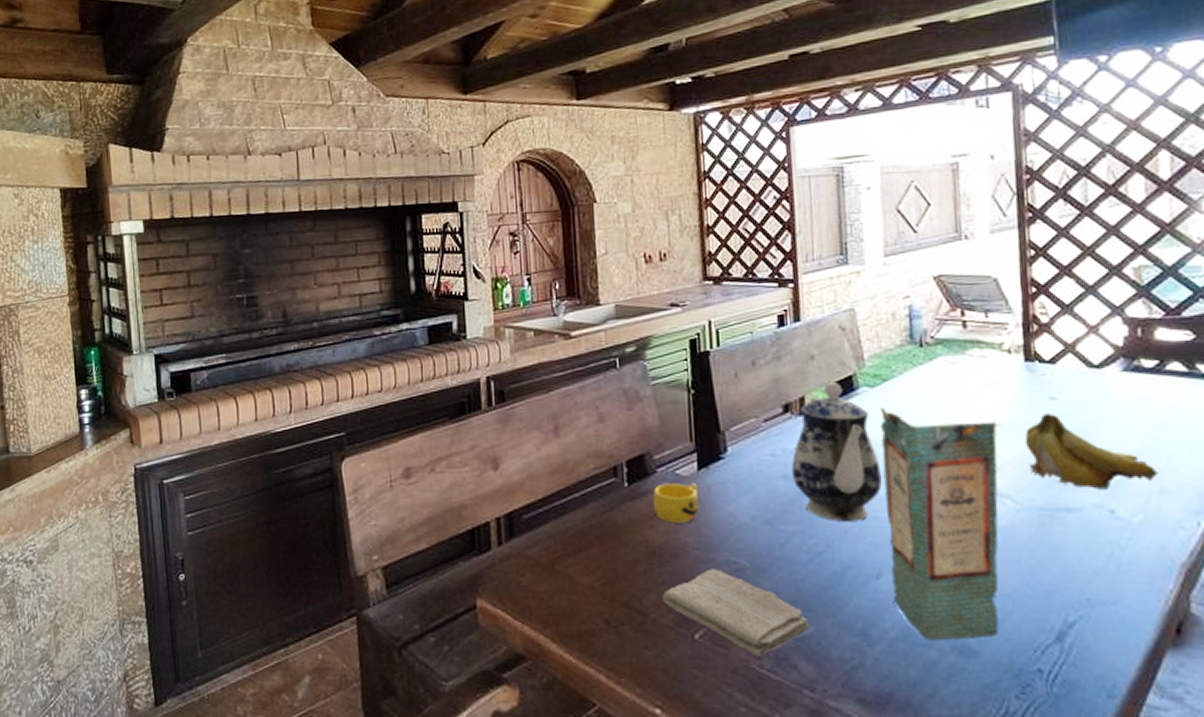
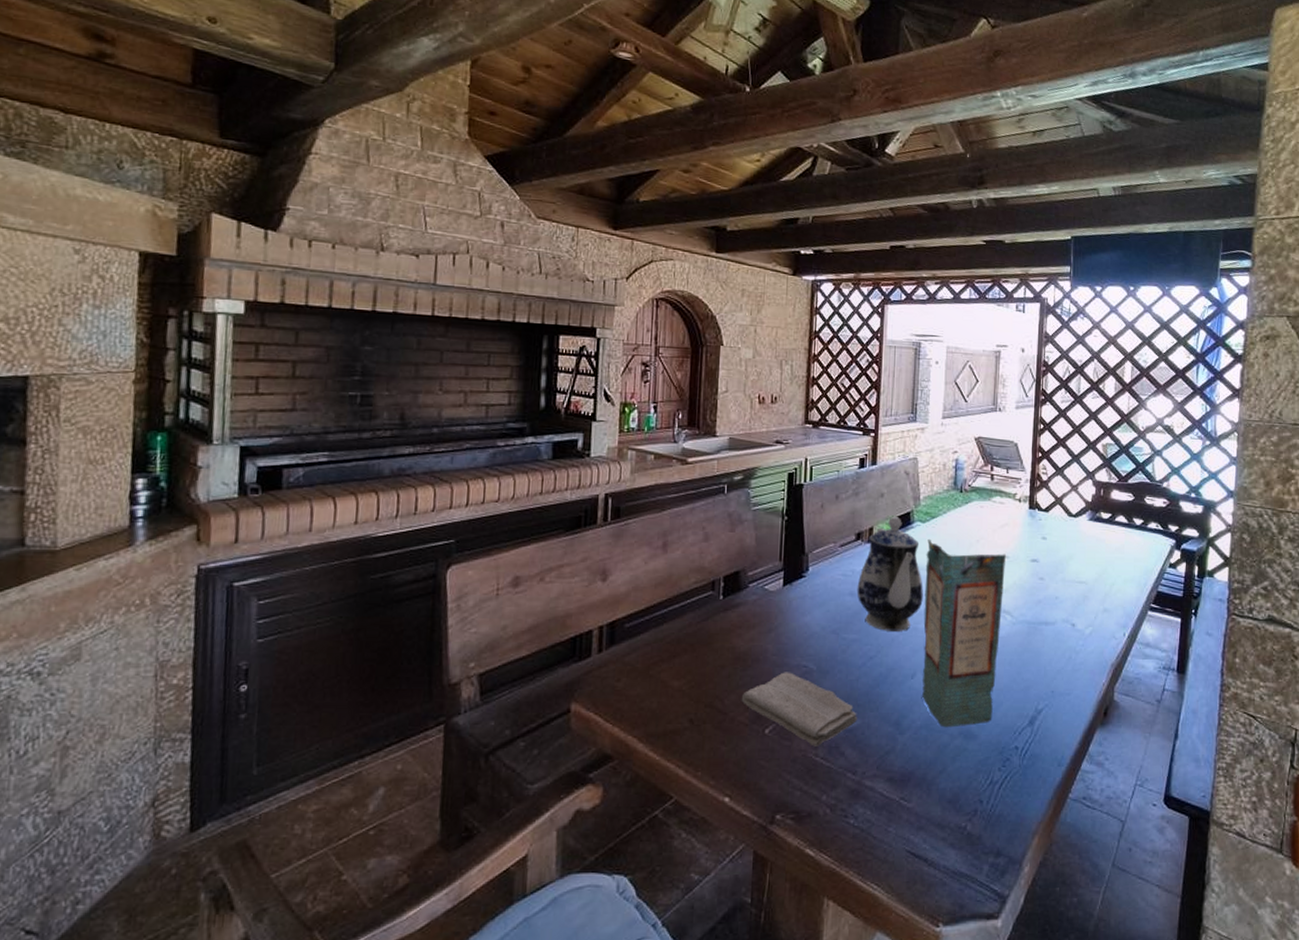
cup: present [652,483,699,523] -> none [742,597,781,632]
fruit: present [1025,413,1159,490] -> none [1024,549,1104,608]

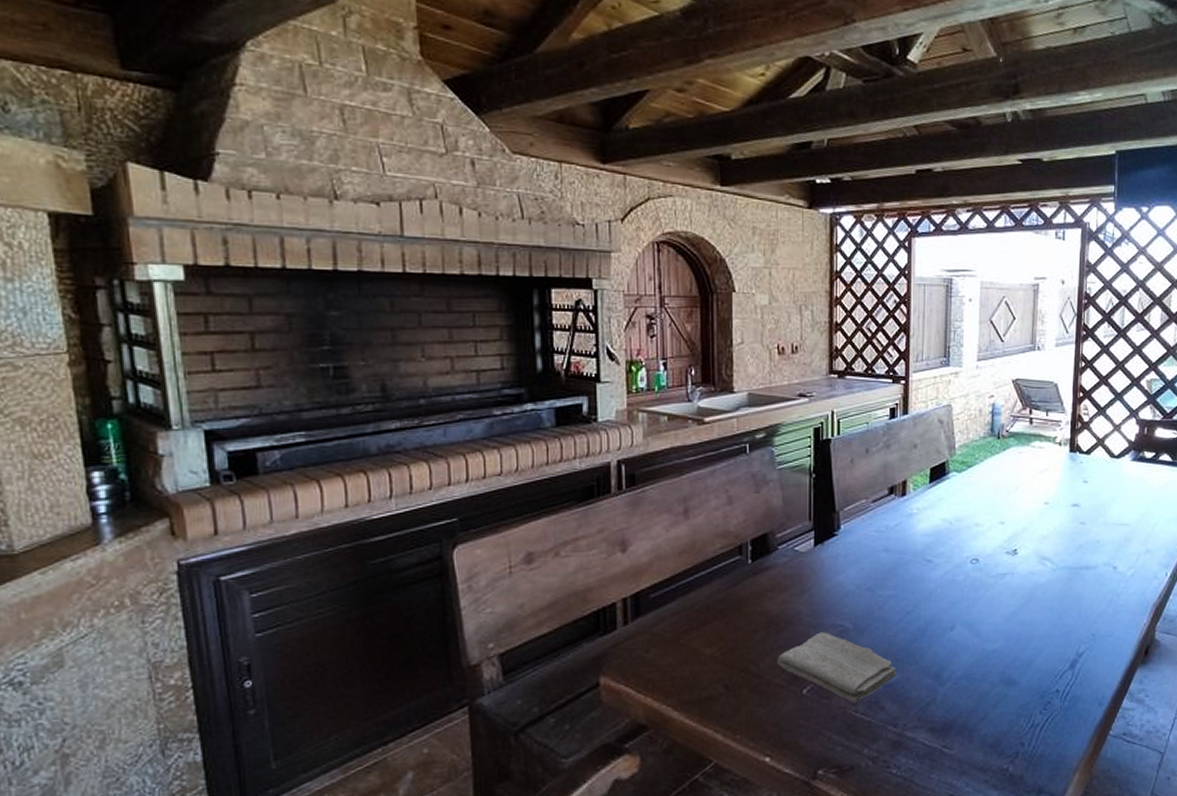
teapot: present [856,517,923,631] -> none [891,468,961,585]
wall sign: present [922,538,1006,728] -> none [962,488,1046,677]

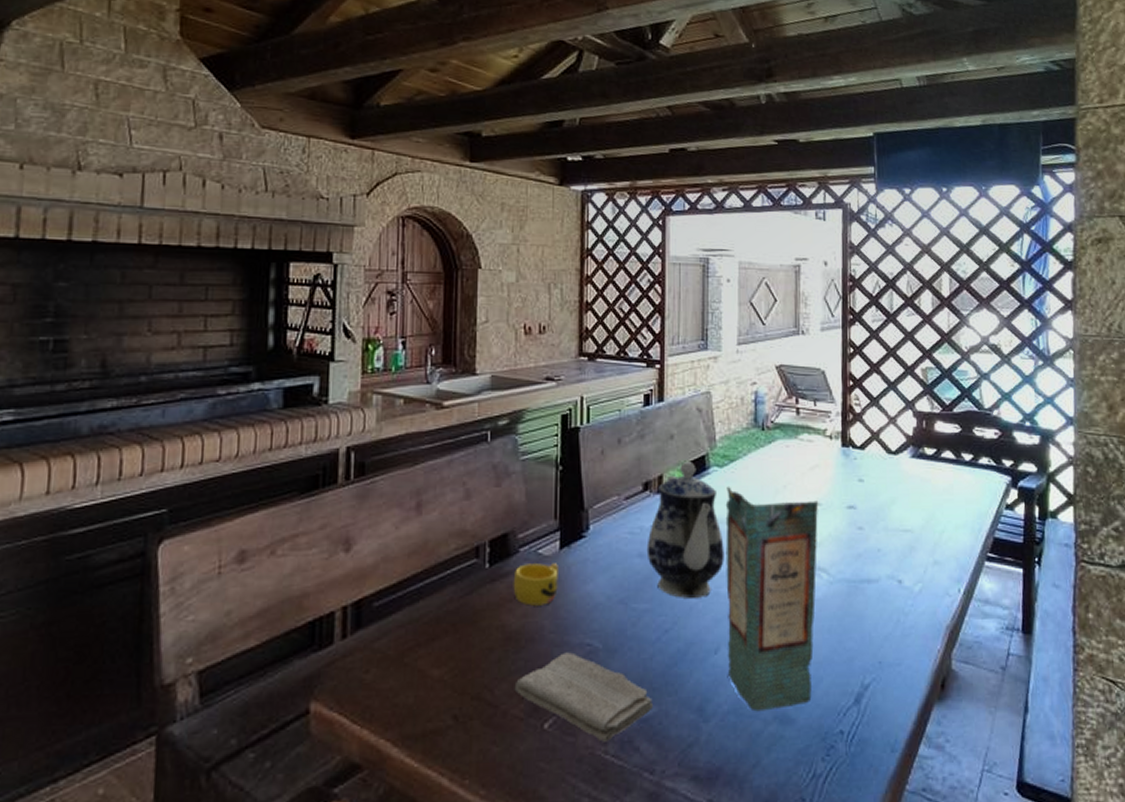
cup: none [773,558,813,595] -> present [513,563,558,606]
teapot: none [891,468,961,585] -> present [646,462,724,598]
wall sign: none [962,488,1046,677] -> present [725,486,818,712]

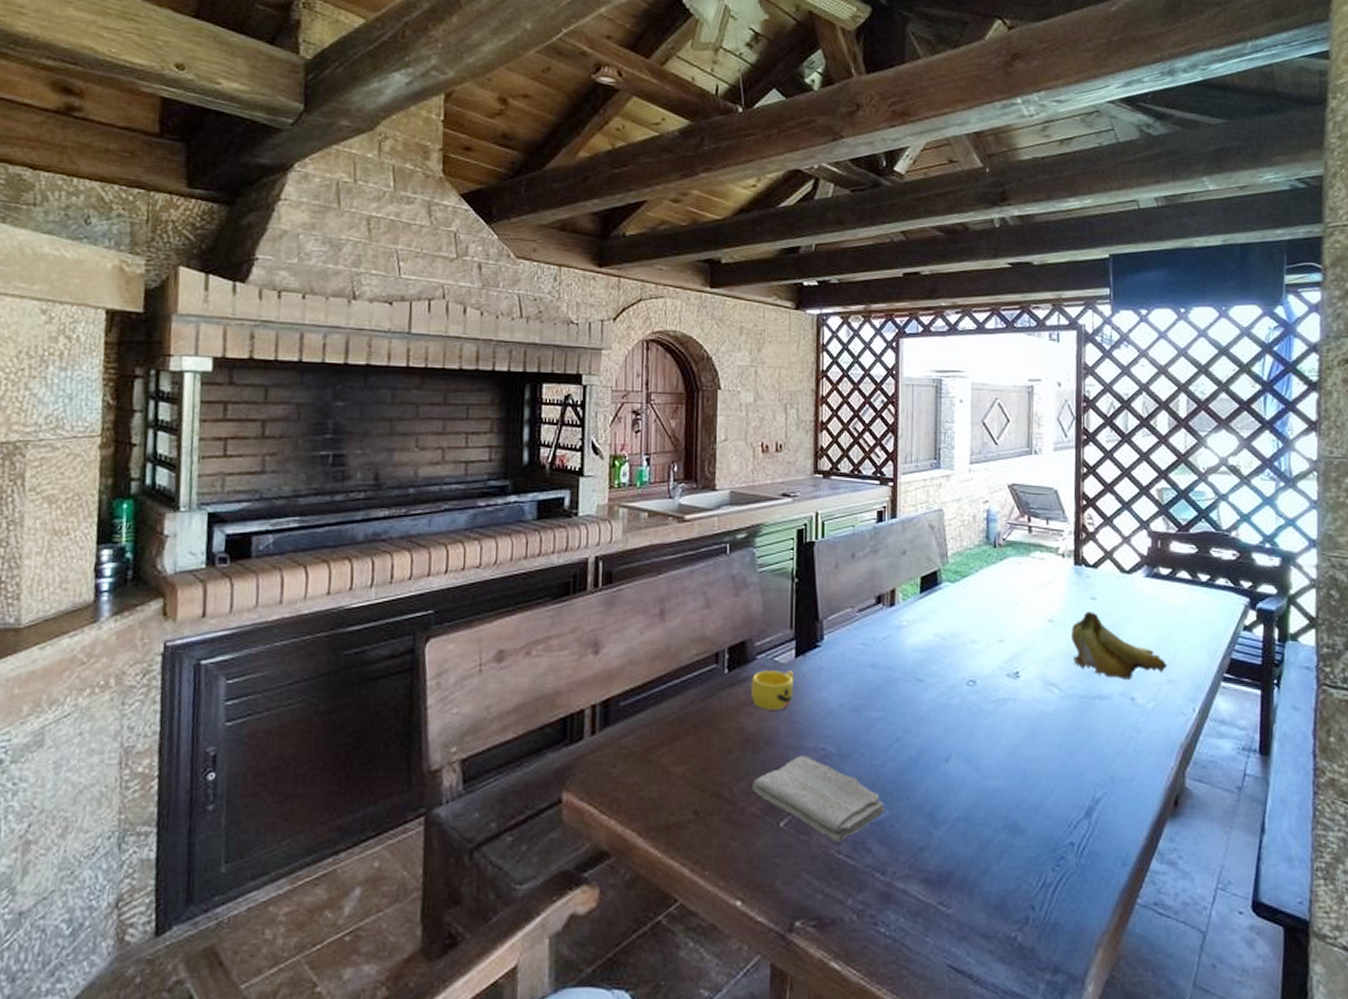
teapot: present [646,462,724,598] -> none [879,577,956,708]
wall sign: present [725,486,818,712] -> none [957,601,1050,820]
fruit: none [839,494,934,562] -> present [1071,612,1168,680]

